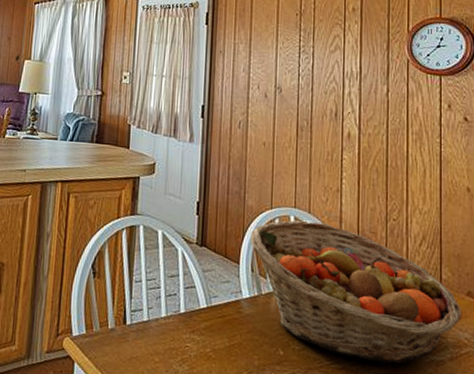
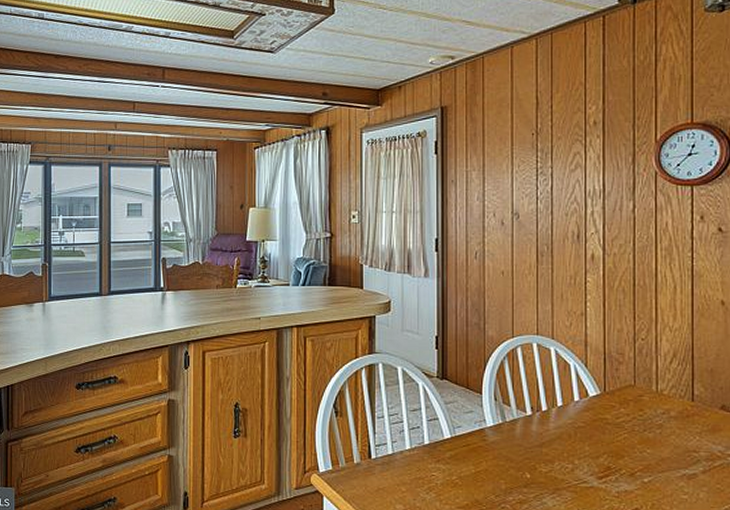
fruit basket: present [250,220,462,363] -> none [492,347,715,479]

